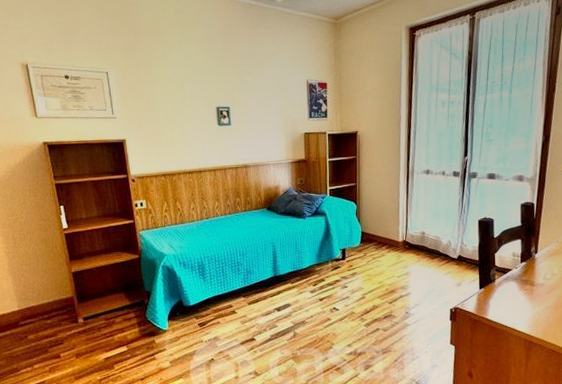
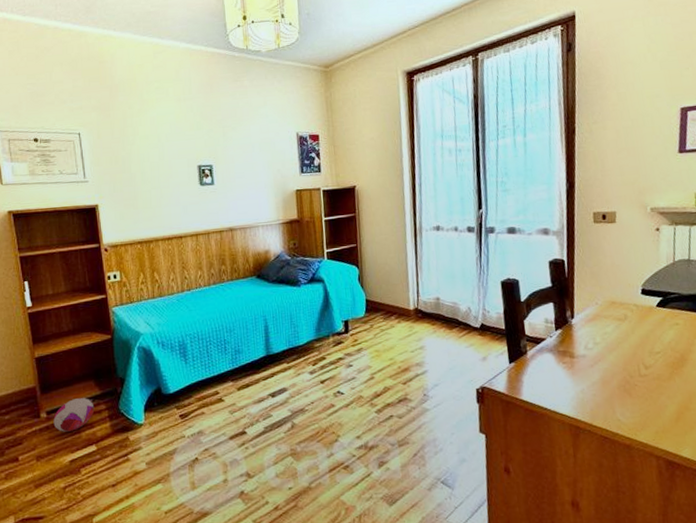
plush toy: none [89,306,125,335] -> present [53,397,95,432]

